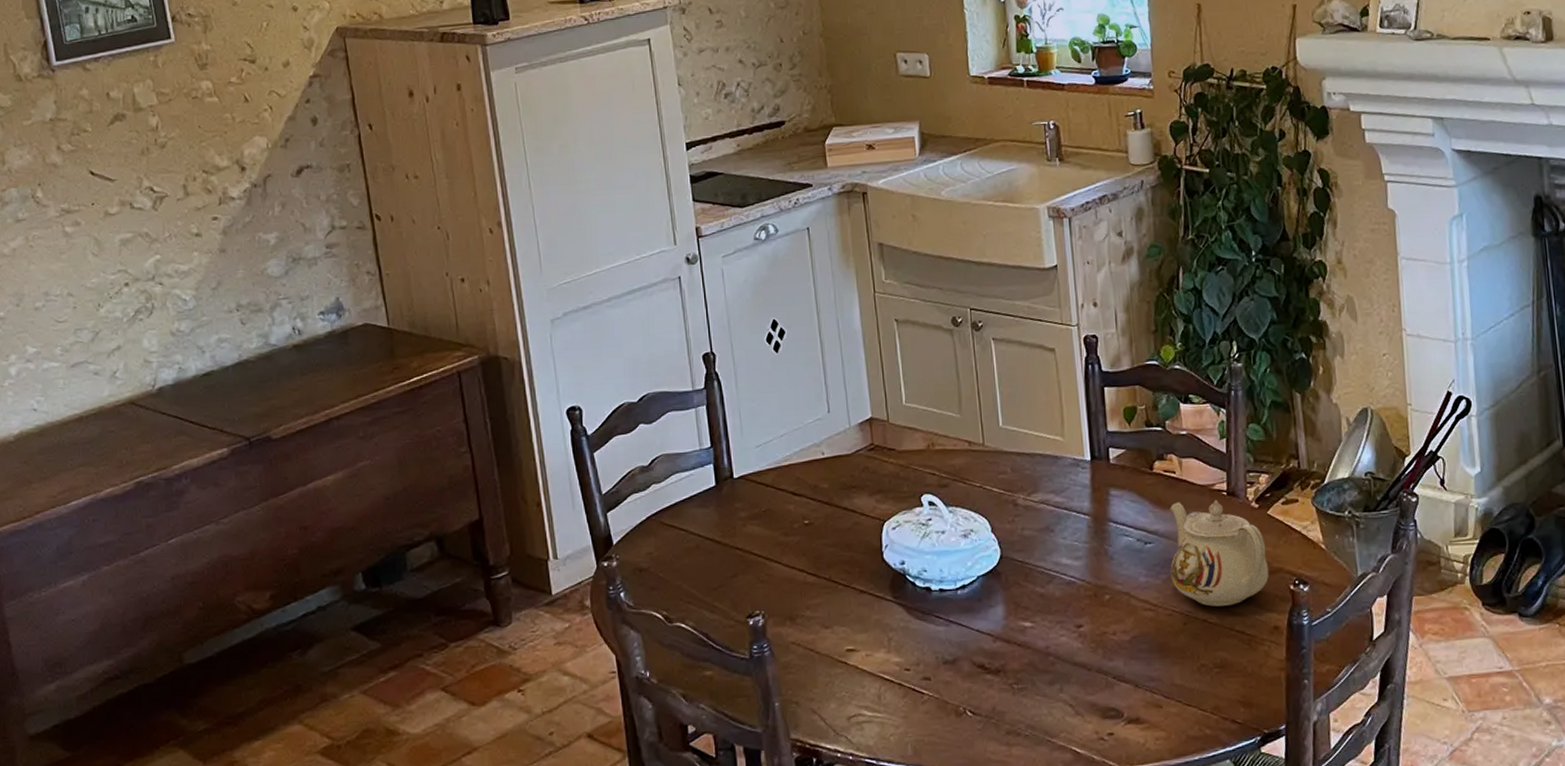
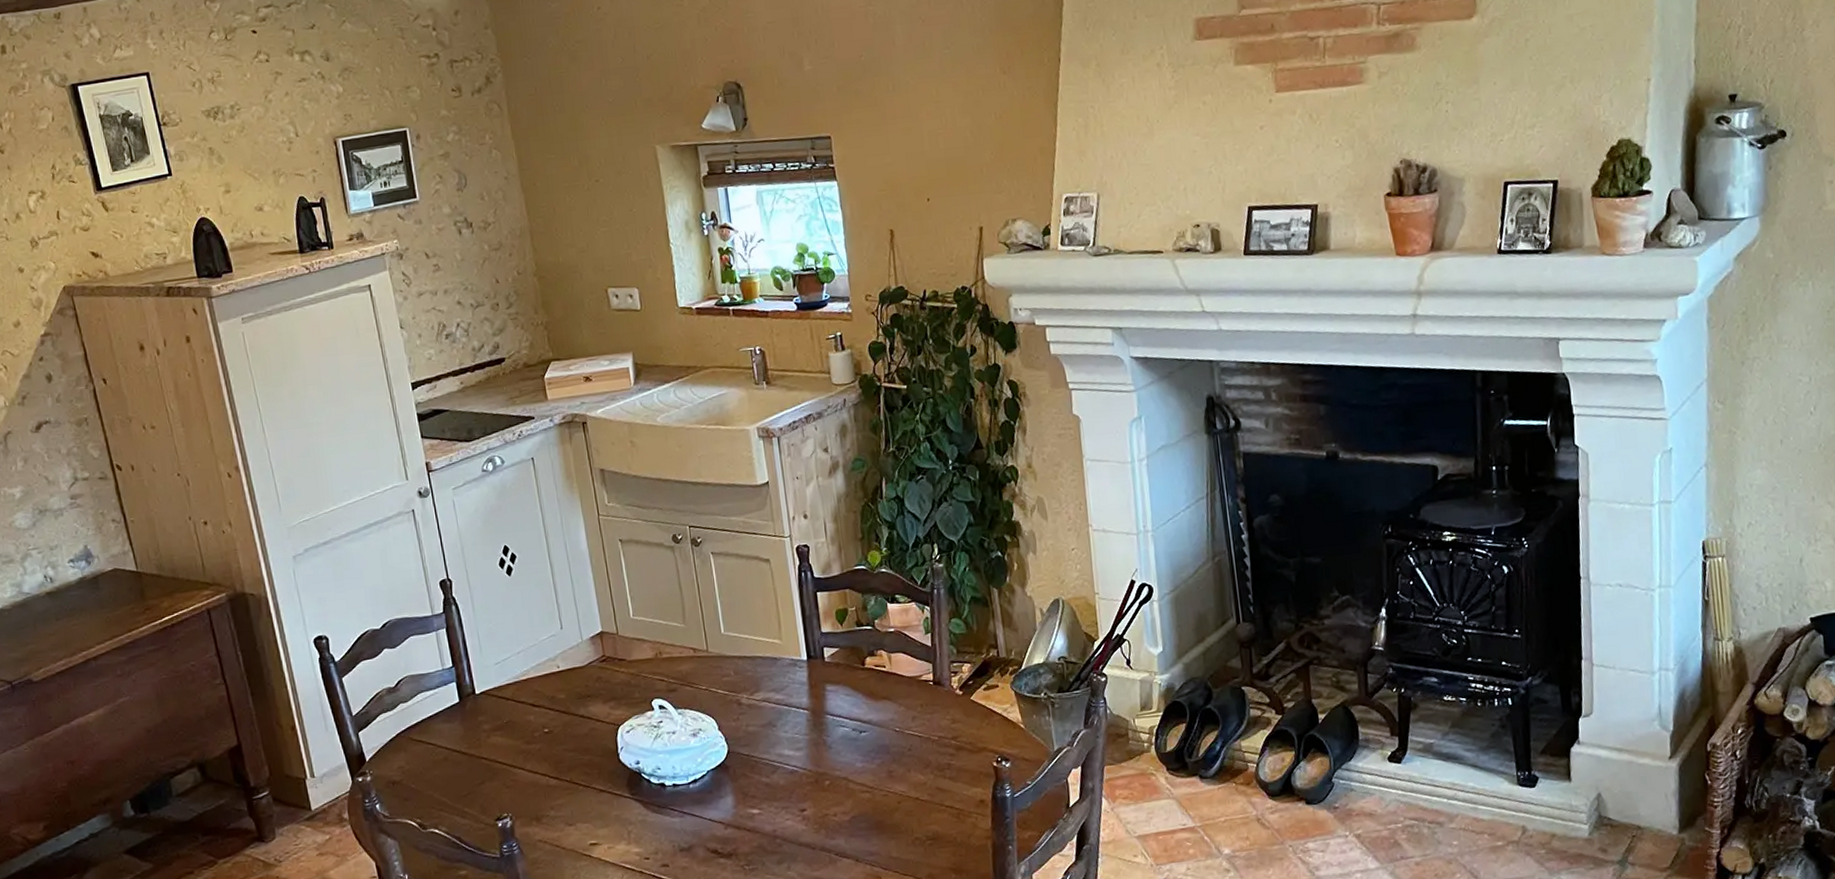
teapot: present [1170,500,1269,607] -> none [881,689,974,786]

